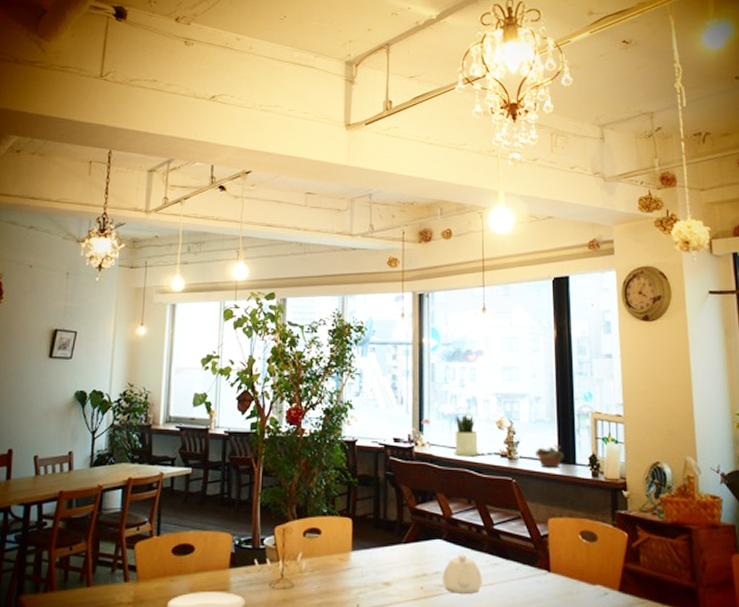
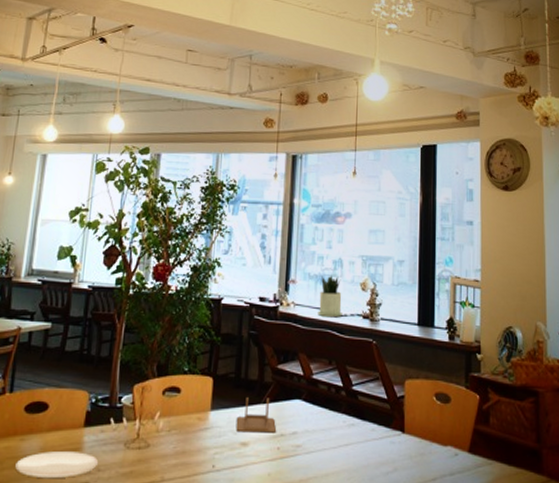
napkin holder: none [378,538,418,573] -> present [236,397,276,433]
teapot: present [442,554,483,594] -> none [298,415,339,454]
succulent planter: present [534,445,563,467] -> none [395,307,423,330]

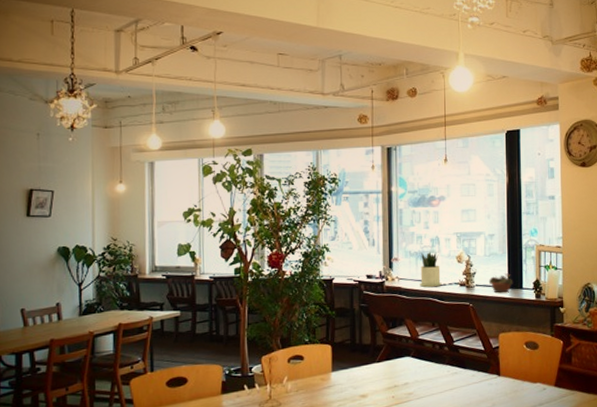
napkin holder: present [236,397,276,433] -> none [355,357,390,387]
succulent planter: none [395,307,423,330] -> present [488,273,512,292]

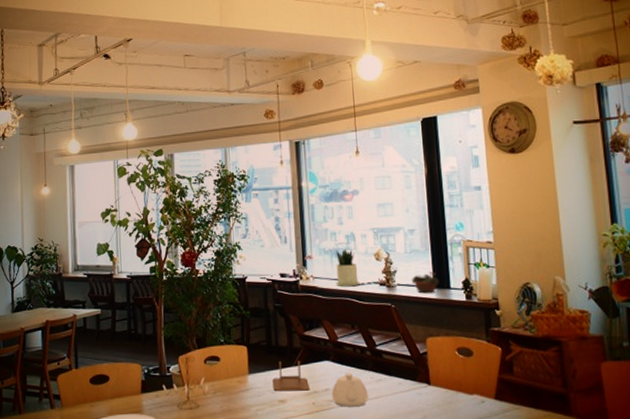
napkin holder: none [355,357,390,387] -> present [272,361,309,391]
teapot: none [410,367,445,399] -> present [331,373,369,407]

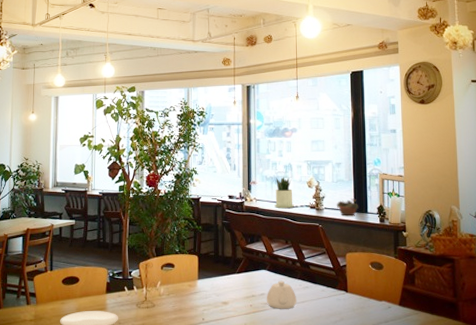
napkin holder: present [272,361,309,391] -> none [218,269,248,295]

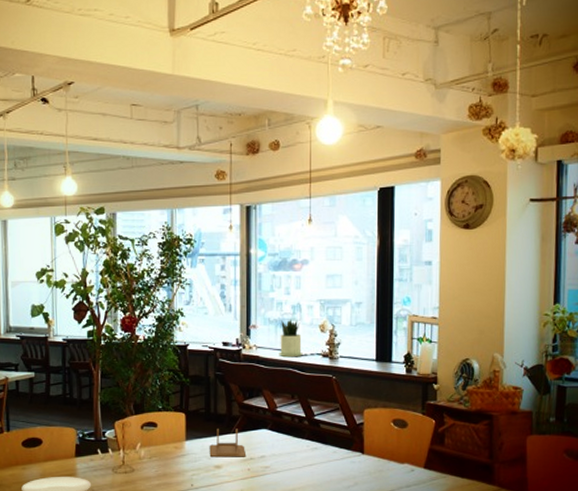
napkin holder: none [218,269,248,295] -> present [209,428,245,458]
teapot: present [266,280,297,309] -> none [267,441,304,473]
succulent planter: present [336,198,358,215] -> none [354,345,381,365]

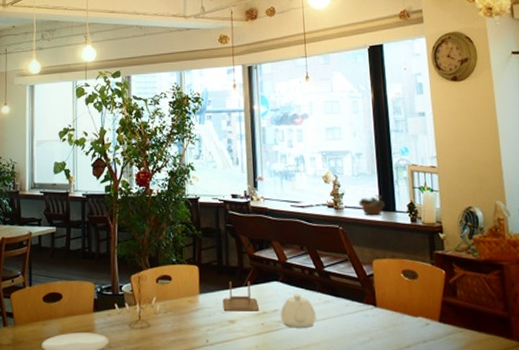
teapot: none [267,441,304,473] -> present [280,294,317,328]
planter: present [279,320,303,358] -> none [285,171,309,209]
succulent planter: none [354,345,381,365] -> present [358,195,384,215]

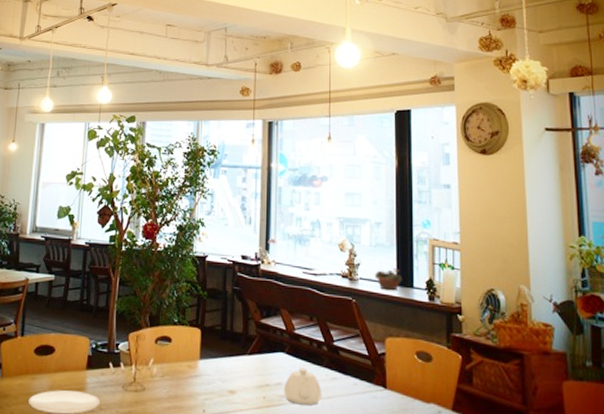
napkin holder: present [222,281,259,312] -> none [223,349,261,383]

